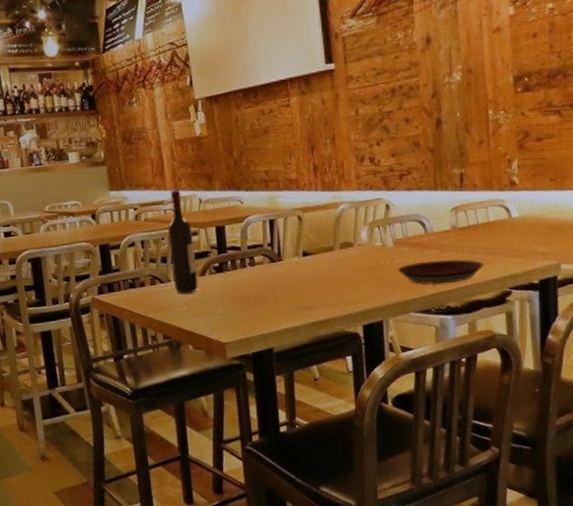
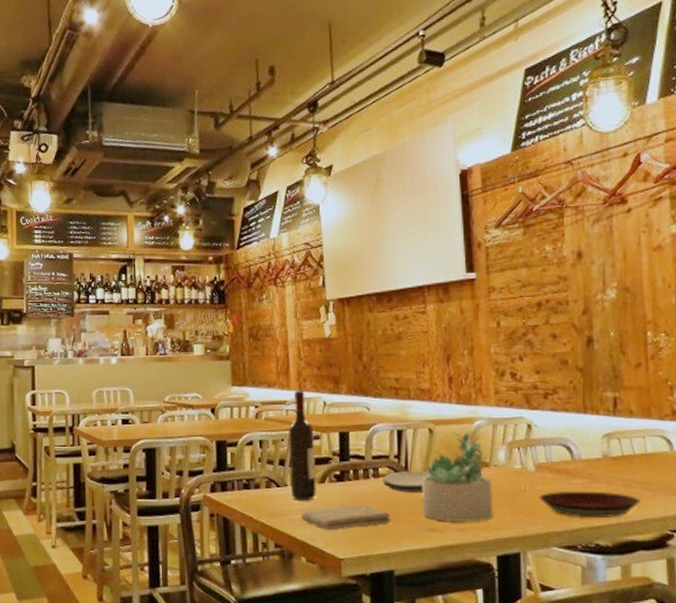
washcloth: none [185,292,268,319] -> present [301,505,391,531]
plate: none [258,253,348,277] -> present [383,470,483,493]
succulent plant: none [293,217,359,300] -> present [421,431,494,523]

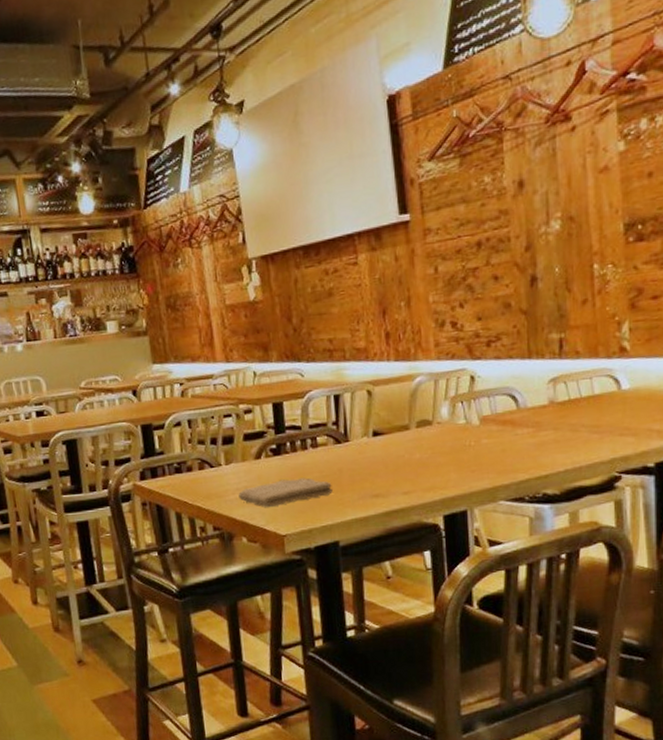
wine bottle: present [289,390,316,501] -> none [218,361,253,480]
plate: present [383,470,483,493] -> none [322,432,426,461]
succulent plant: present [421,431,494,523] -> none [362,391,439,486]
plate: present [539,490,641,518] -> none [485,438,588,469]

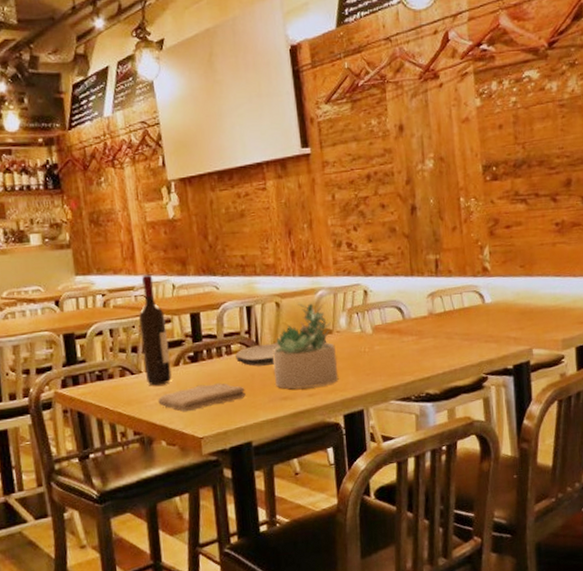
wine bottle: none [218,361,253,480] -> present [139,274,172,386]
plate: none [322,432,426,461] -> present [235,340,327,367]
succulent plant: none [362,391,439,486] -> present [272,303,339,389]

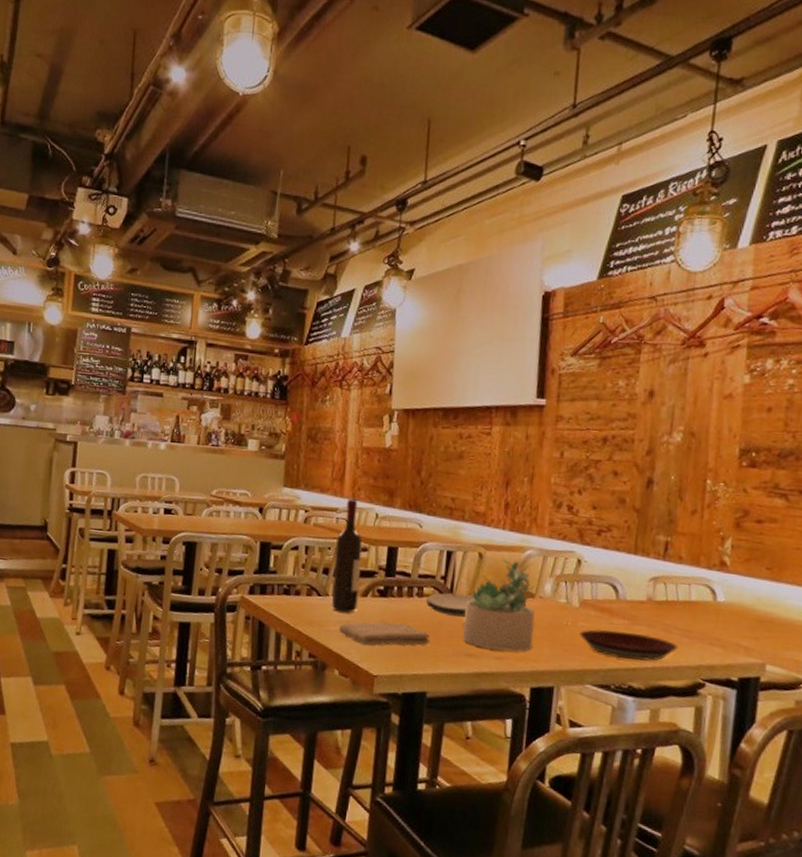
plate: none [377,345,461,372] -> present [580,629,678,661]

